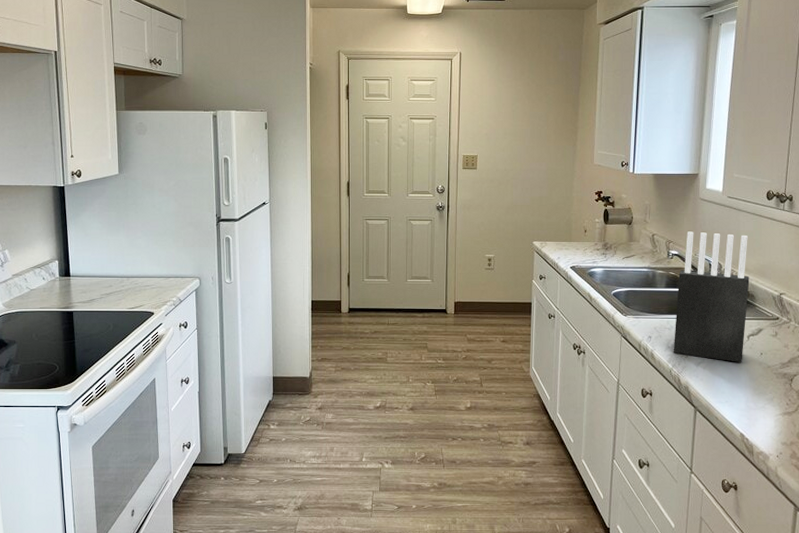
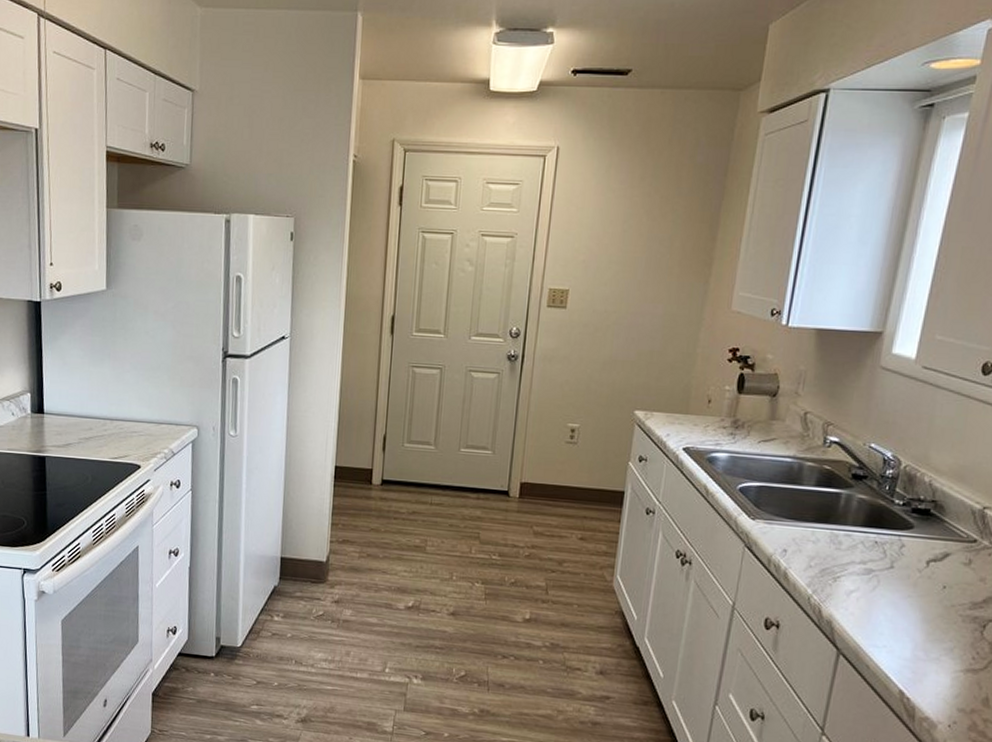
knife block: present [673,231,750,362] -> none [815,411,946,596]

